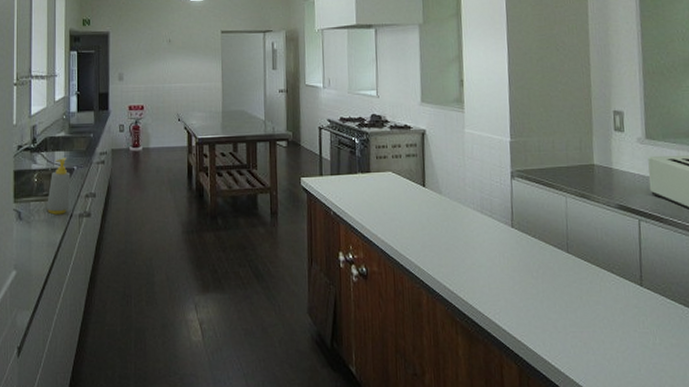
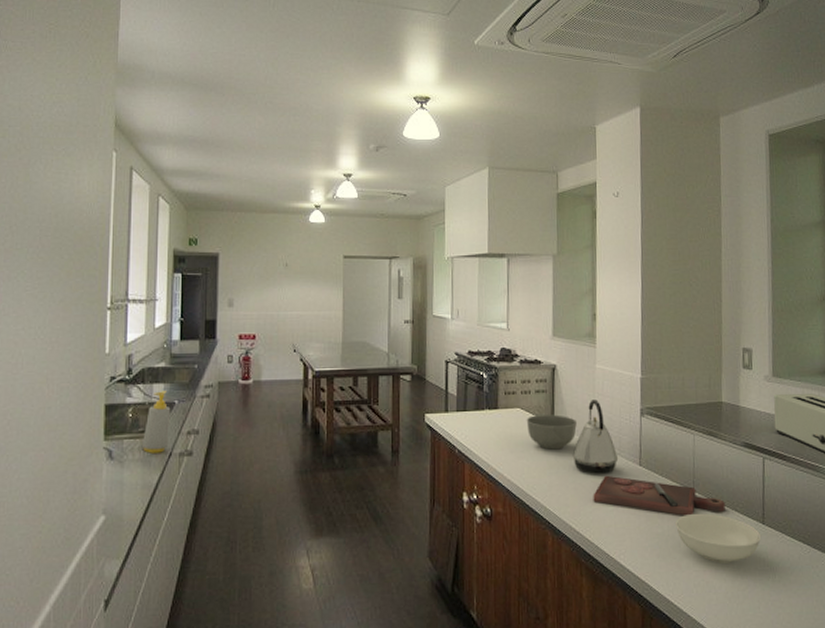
bowl: none [398,178,448,212] -> present [526,414,577,450]
kettle: none [444,163,491,236] -> present [572,399,619,475]
cutting board: none [466,236,601,278] -> present [593,475,725,516]
bowl: none [550,274,640,325] -> present [676,513,762,564]

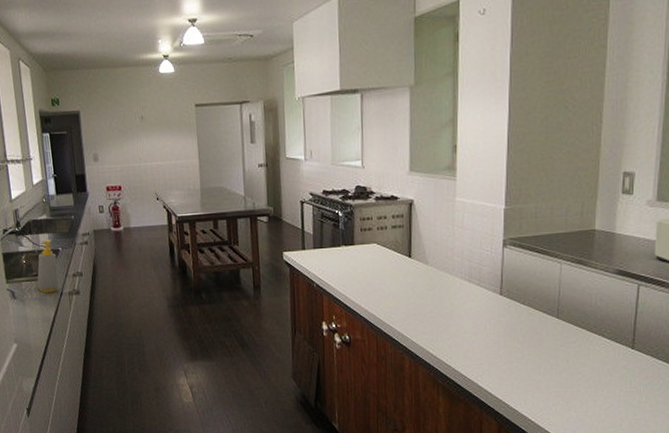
bowl: present [526,414,577,450] -> none [382,248,435,282]
kettle: present [572,399,619,475] -> none [430,232,478,305]
cutting board: present [593,475,725,516] -> none [450,304,591,342]
bowl: present [676,513,762,564] -> none [537,338,630,385]

